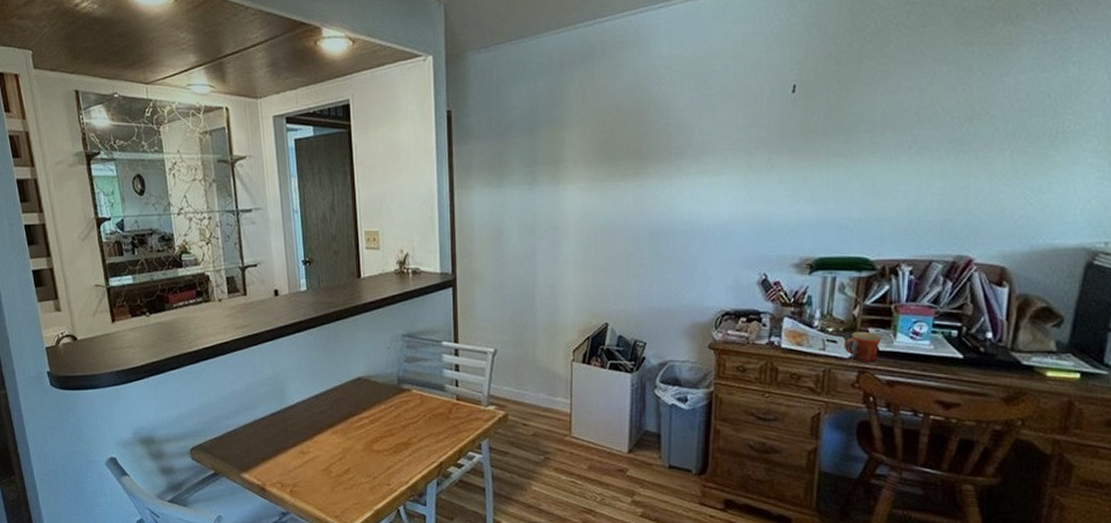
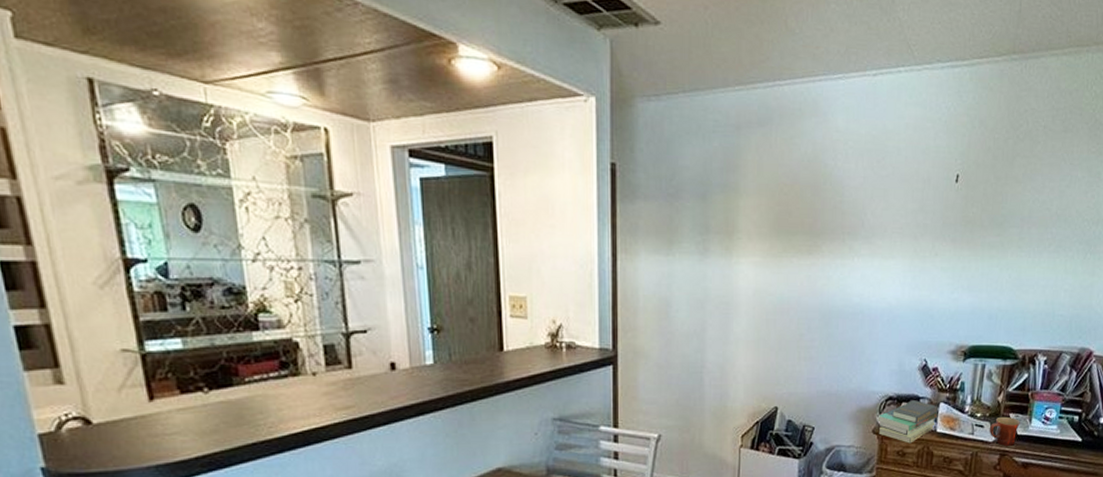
books: none [715,315,782,359] -> present [878,400,938,444]

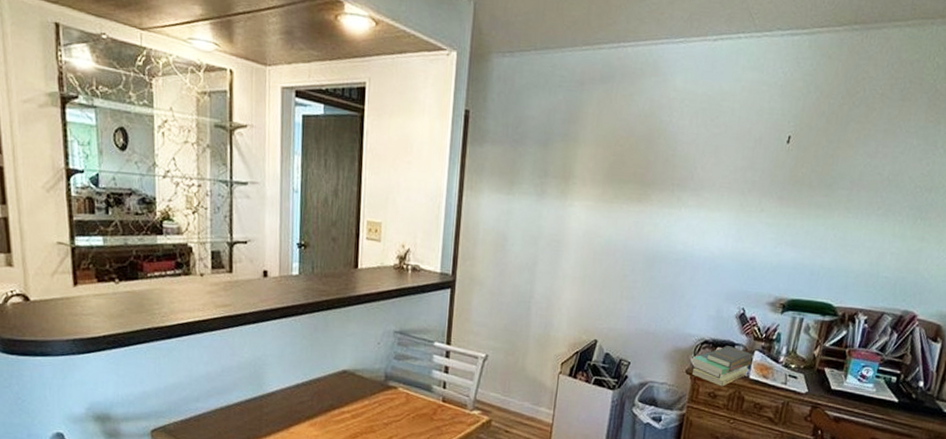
mug: present [989,416,1020,447] -> none [802,370,835,400]

